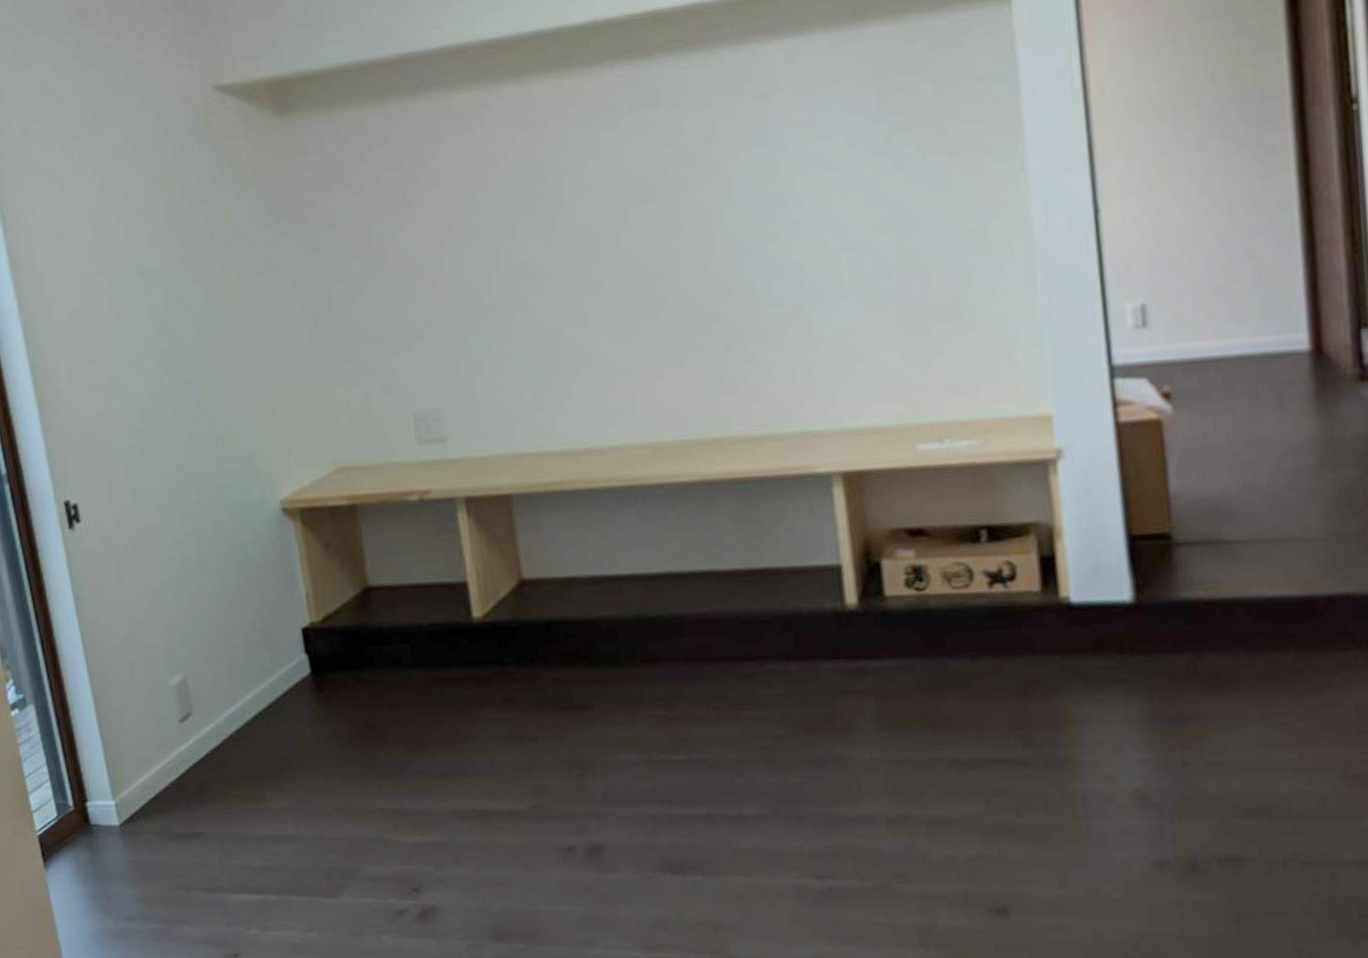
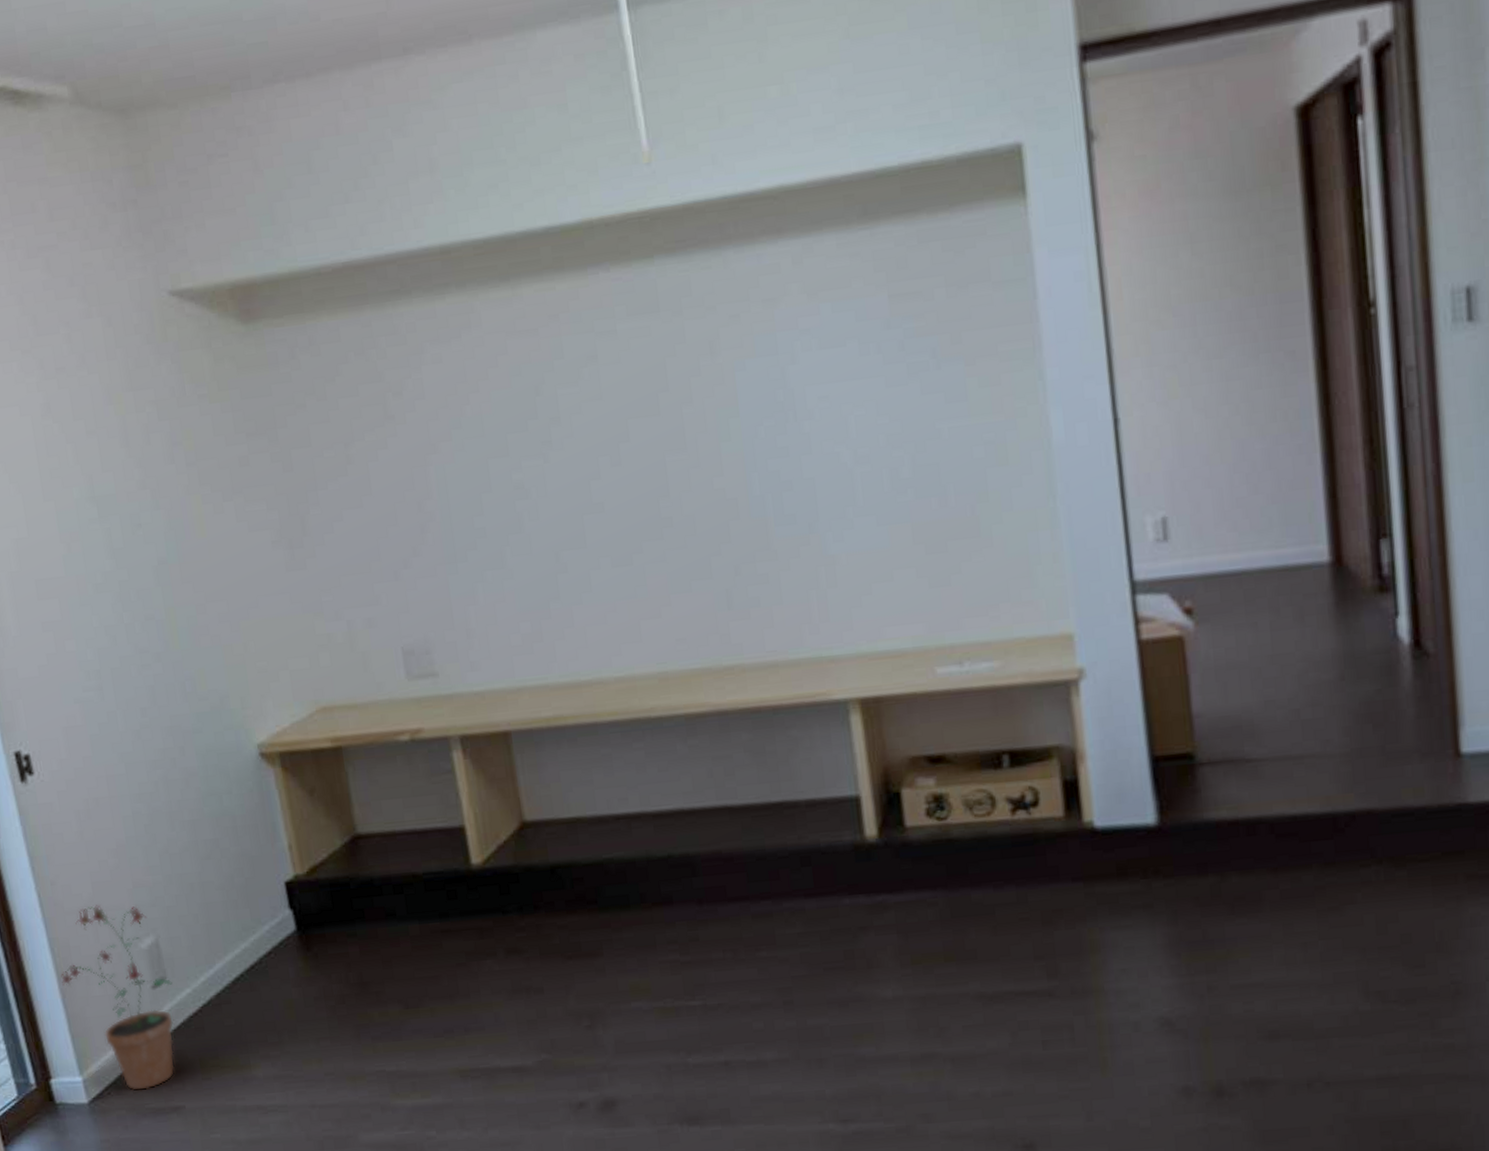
potted plant: none [98,643,198,816] -> present [61,904,175,1091]

